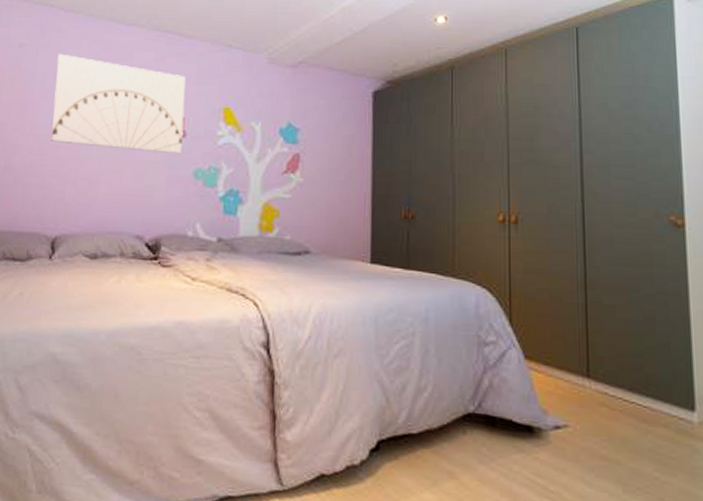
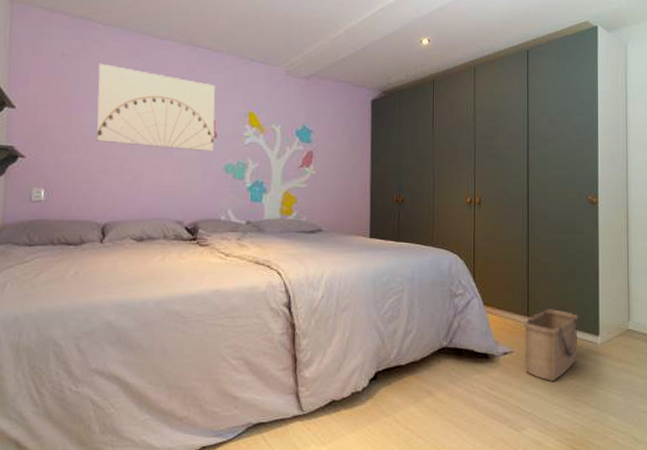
basket: none [581,368,663,474] -> present [523,308,578,382]

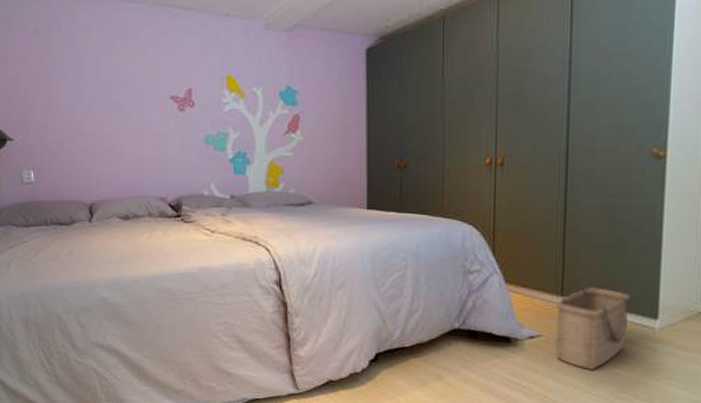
wall art: present [96,63,215,151] -> none [70,36,192,123]

